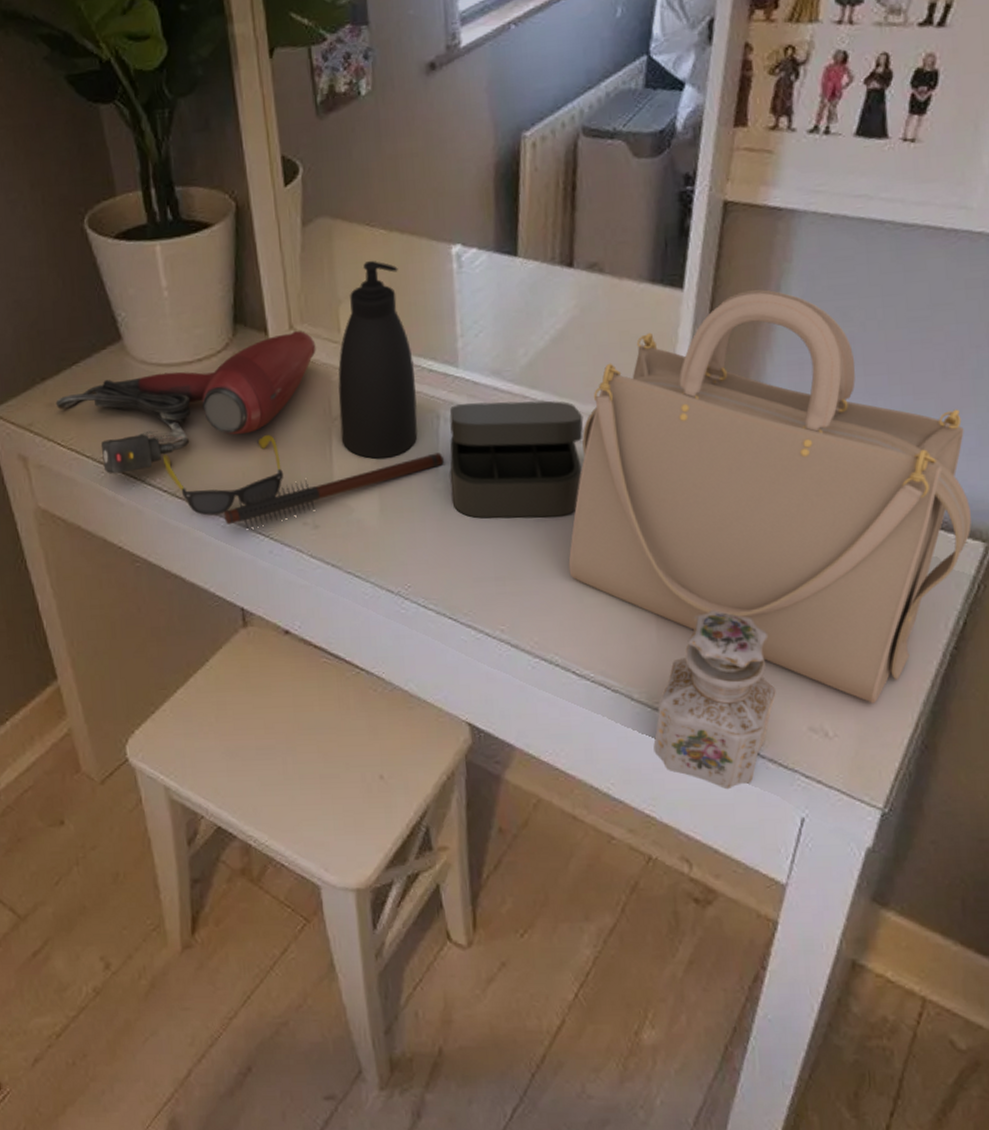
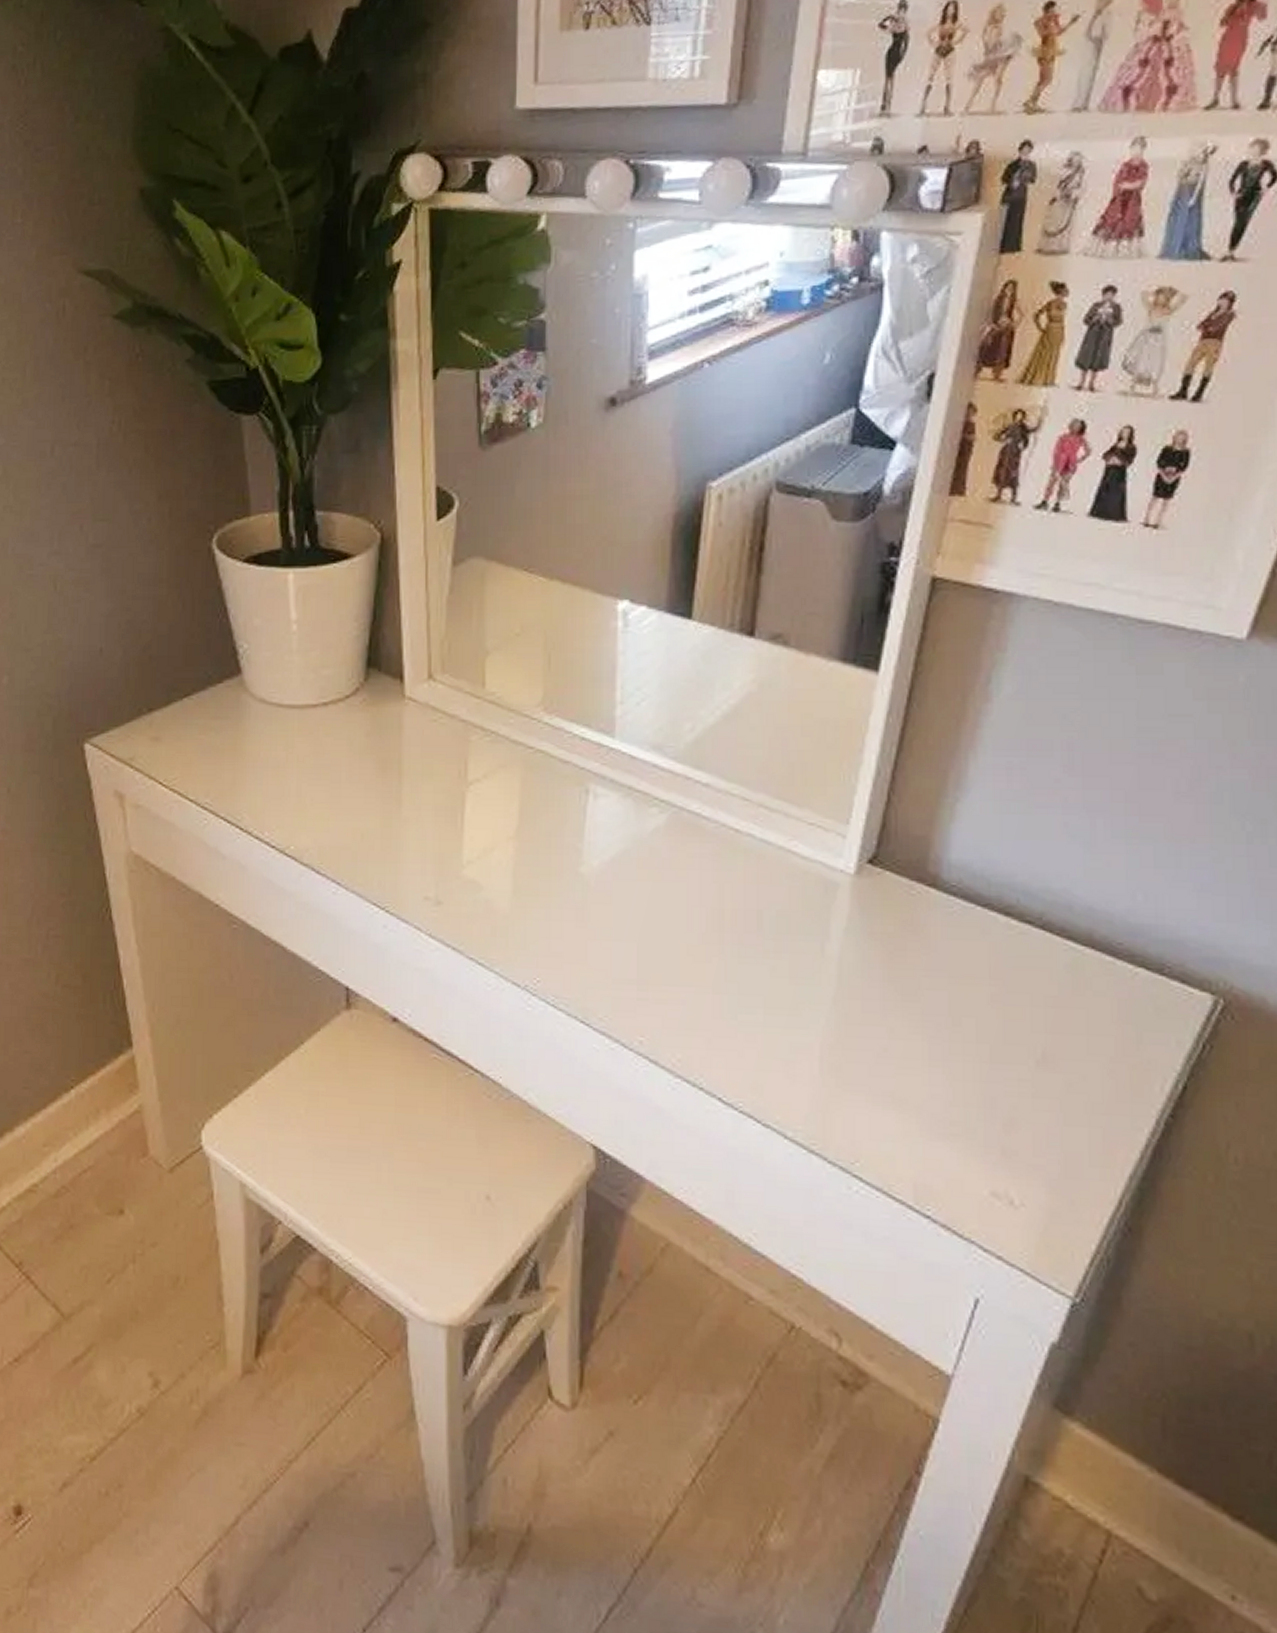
hair dryer: present [55,331,316,474] -> none [161,681,456,822]
sunglasses: present [162,434,284,516] -> none [273,793,408,879]
hairbrush: present [223,452,444,529] -> none [336,832,589,898]
soap dispenser: present [338,260,418,459] -> none [476,609,566,832]
jewelry box: present [449,400,584,519] -> none [595,780,753,919]
handbag: present [568,290,971,703] -> none [723,680,1199,1171]
perfume bottle: present [653,609,776,790] -> none [806,1041,955,1256]

